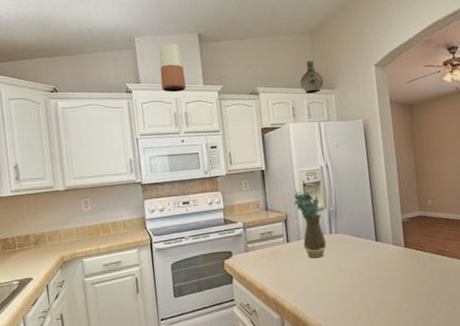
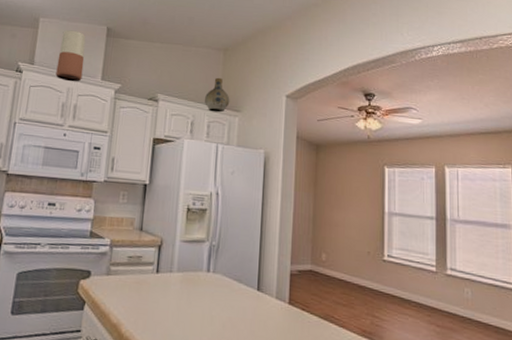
vase: present [294,190,327,259] -> none [174,214,202,299]

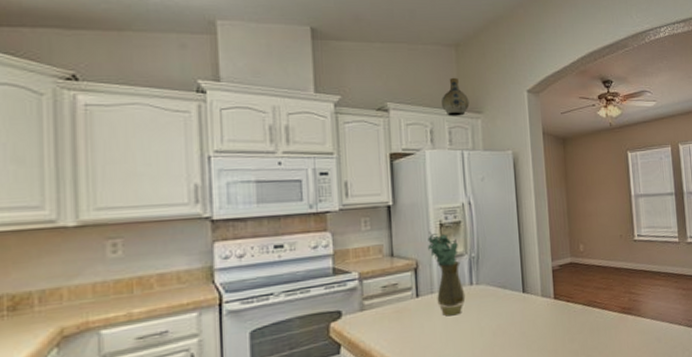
vase: present [55,30,86,82] -> none [252,34,289,99]
vase: none [174,214,202,299] -> present [428,231,466,316]

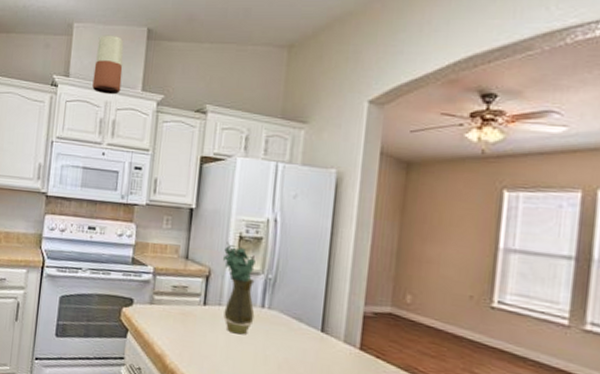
vase: none [252,34,289,99] -> present [92,35,124,95]
ceramic jug: present [442,77,470,116] -> none [263,81,295,125]

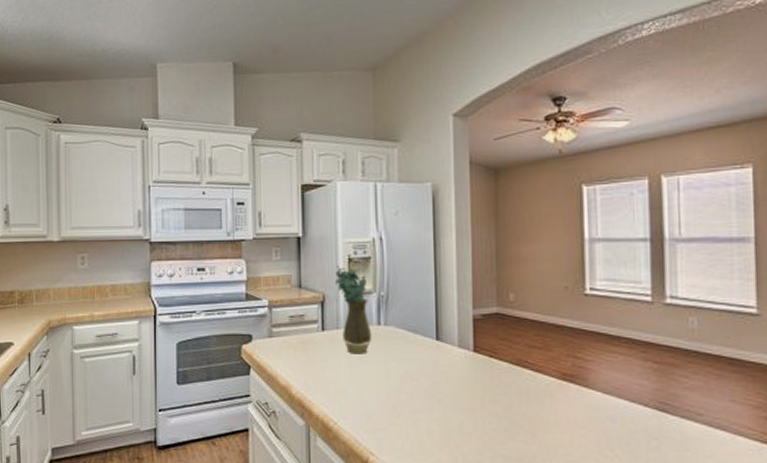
vase: present [92,35,124,95] -> none [183,72,213,133]

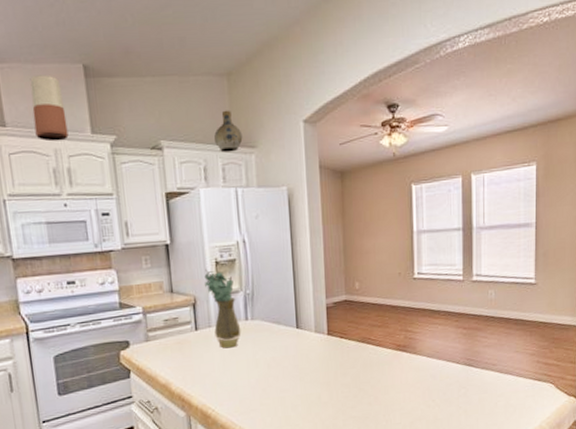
vase: none [183,72,213,133] -> present [30,74,69,142]
ceramic jug: none [356,103,386,146] -> present [214,110,243,153]

